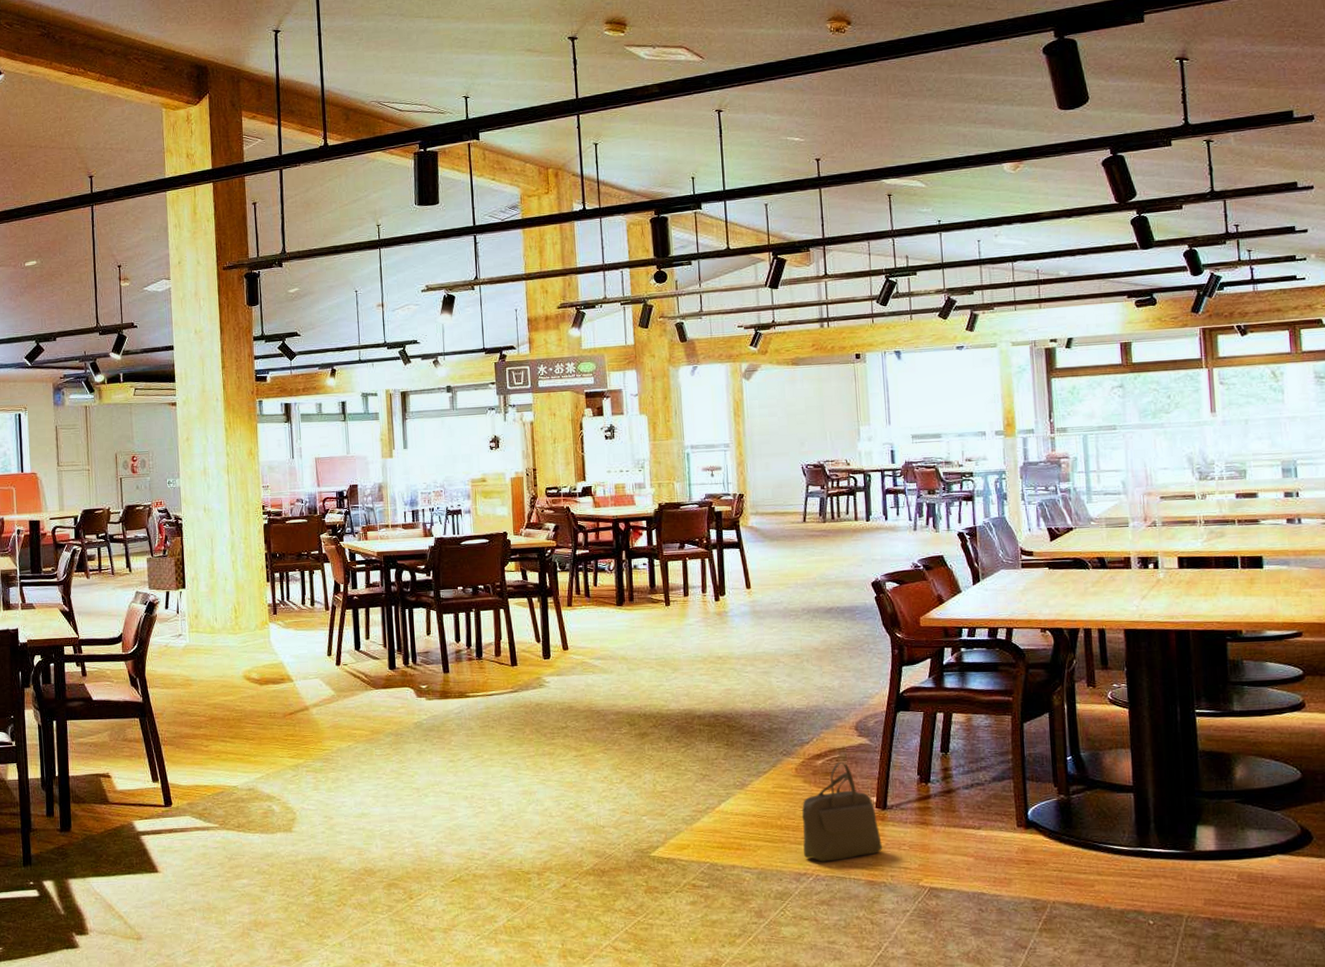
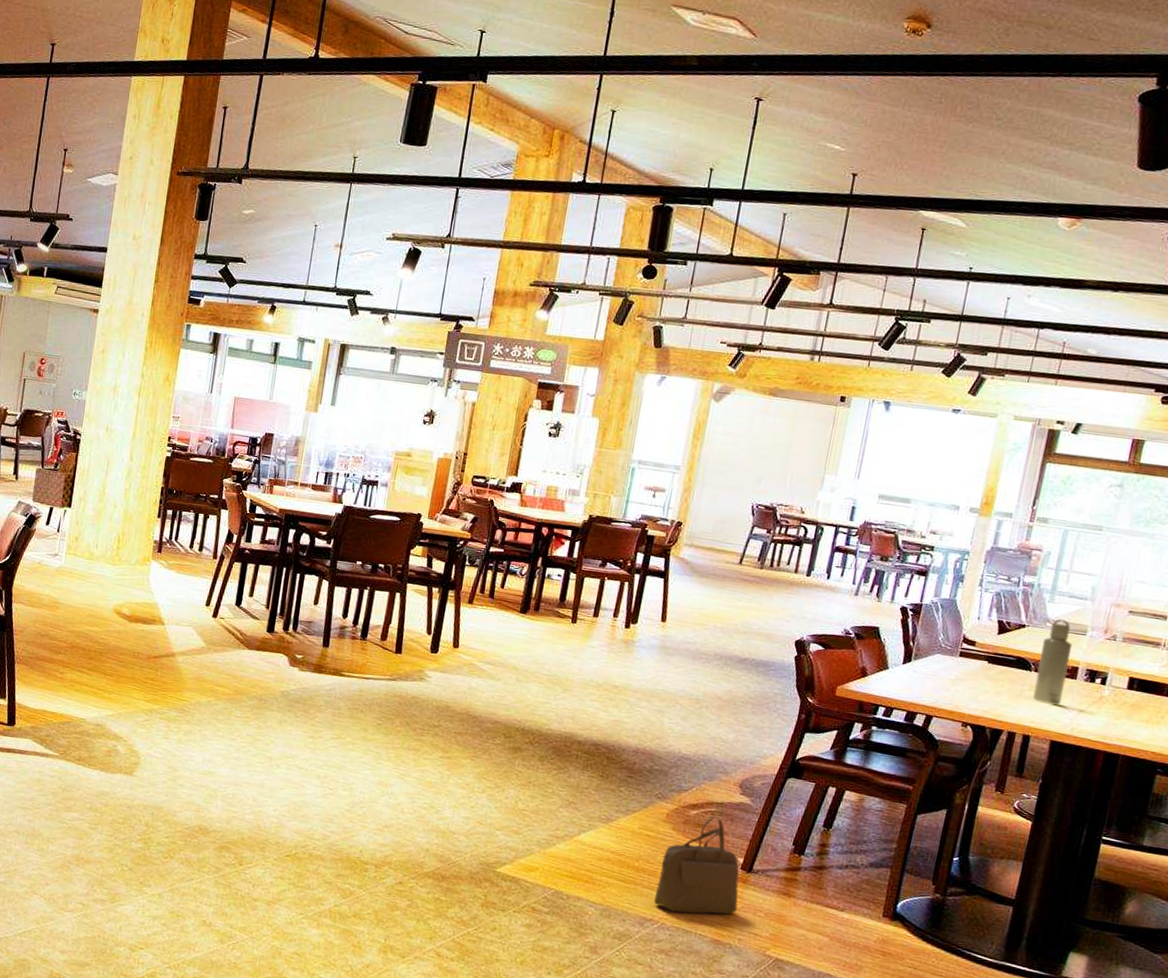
bottle: none [1093,516,1124,596] -> present [1032,618,1072,705]

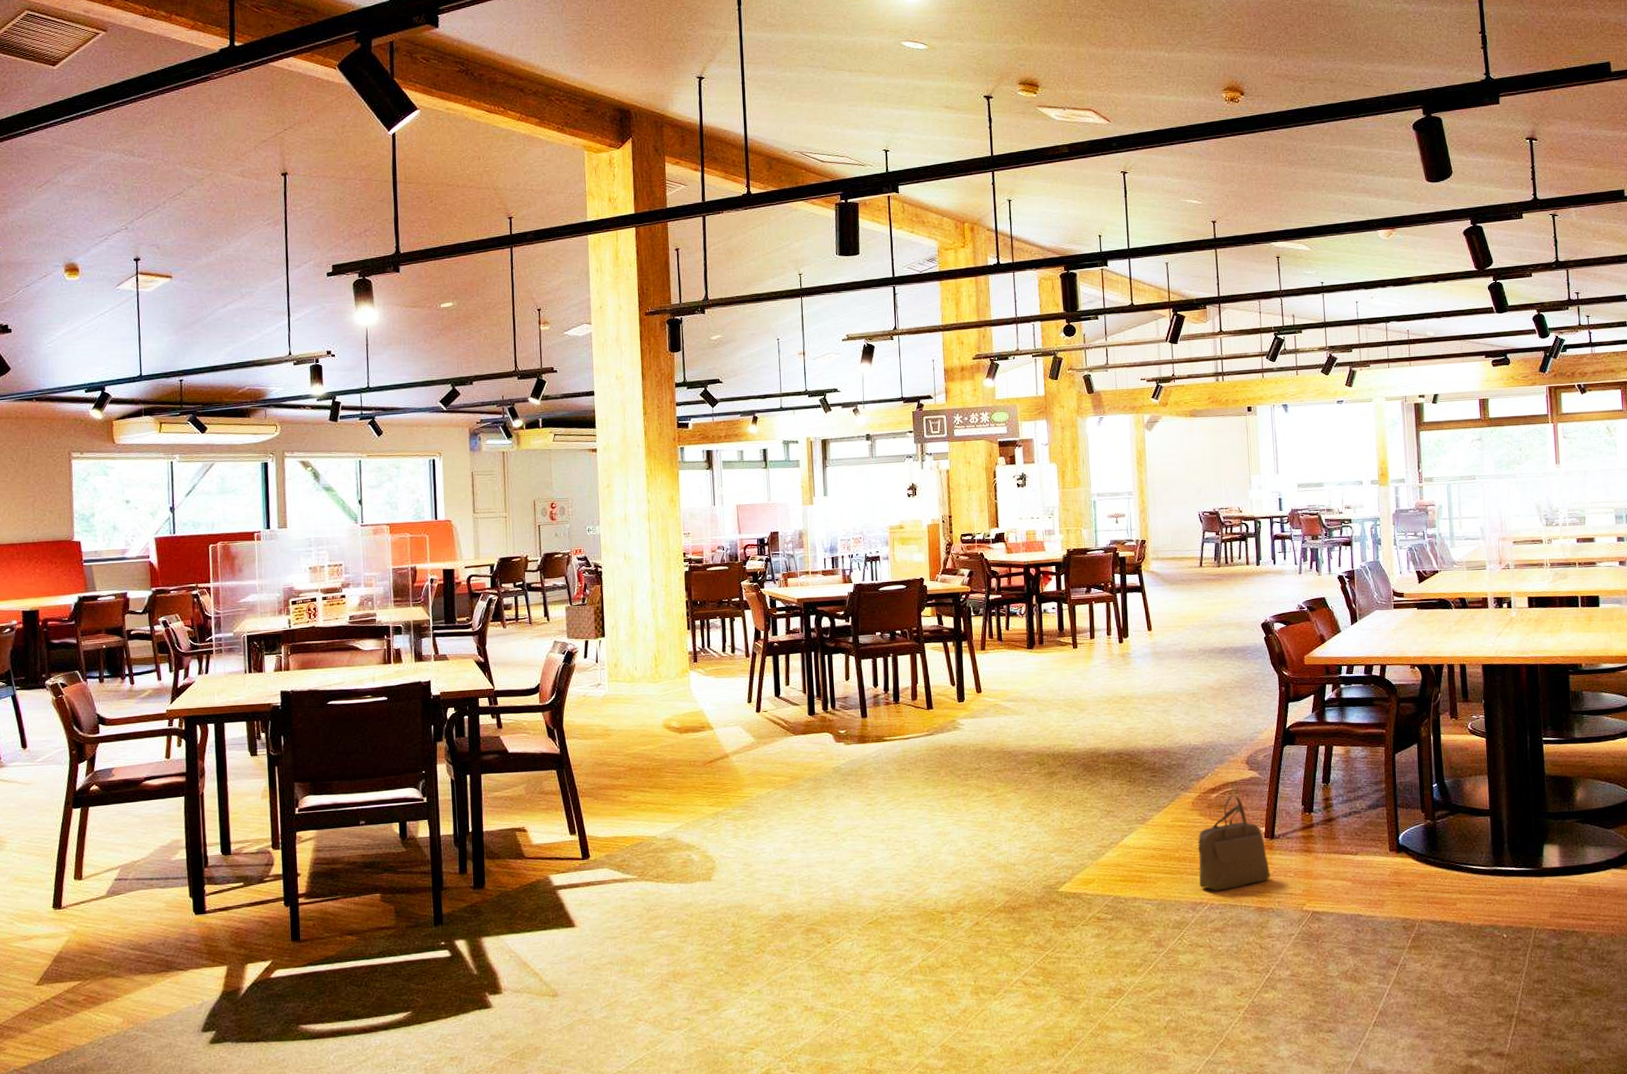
bottle: present [1032,618,1072,705] -> none [1455,559,1482,634]

